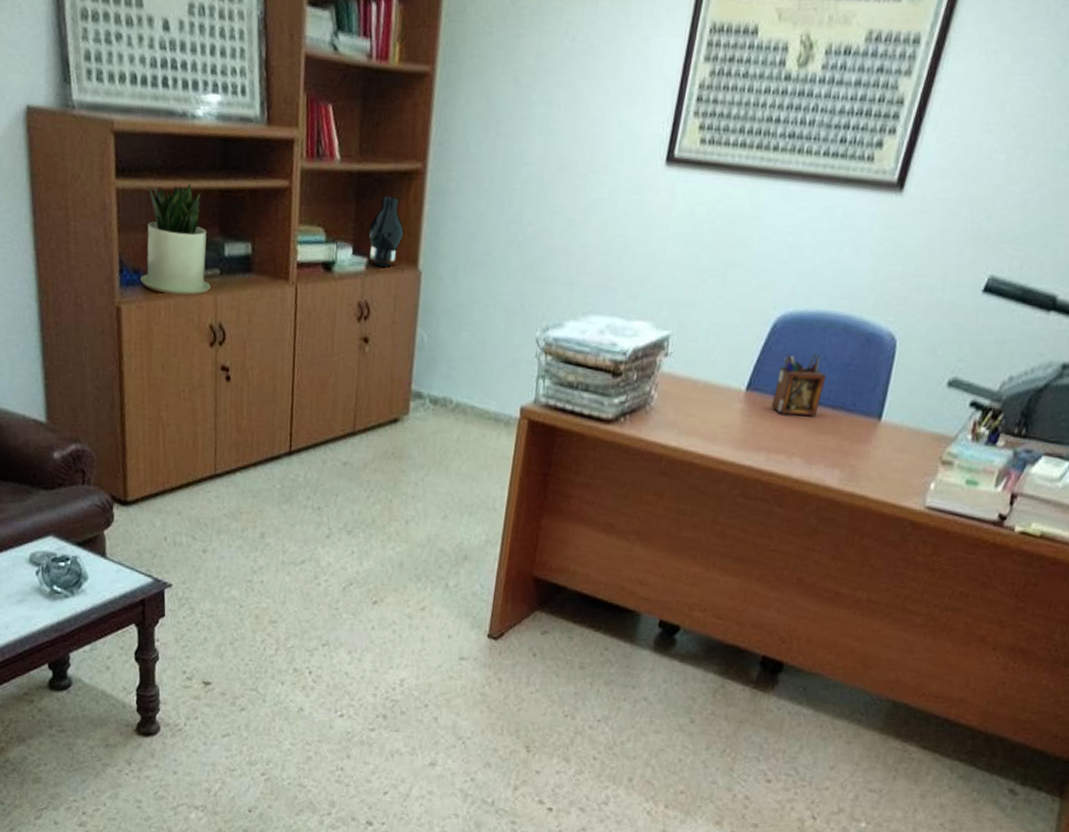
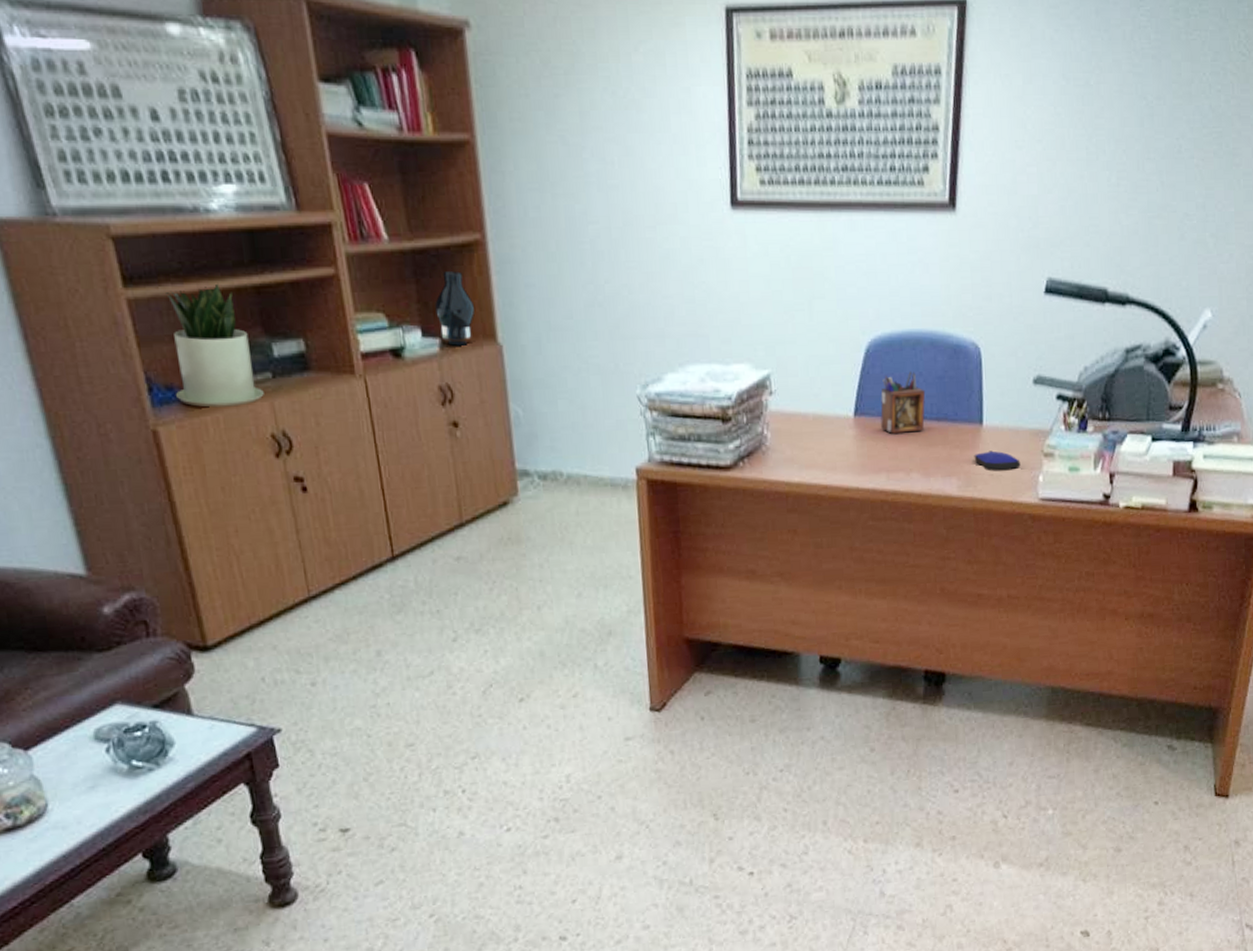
computer mouse: none [863,448,914,473] -> present [974,450,1021,472]

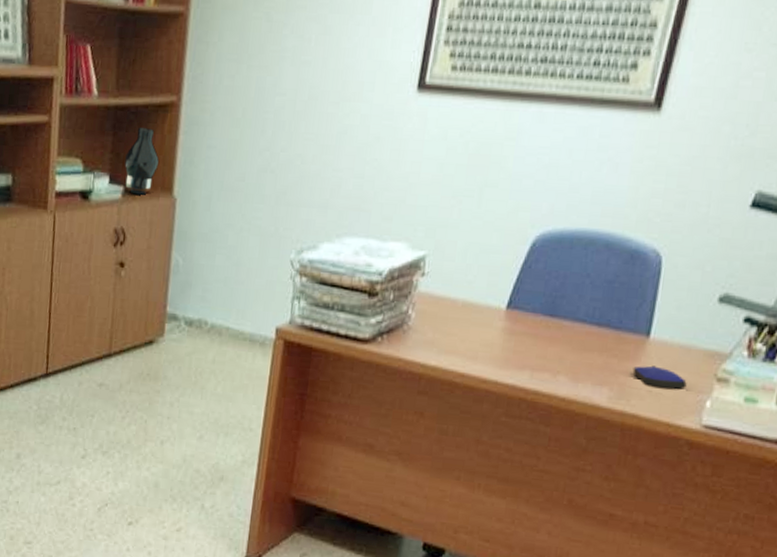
desk organizer: present [880,371,926,434] -> none [534,270,591,334]

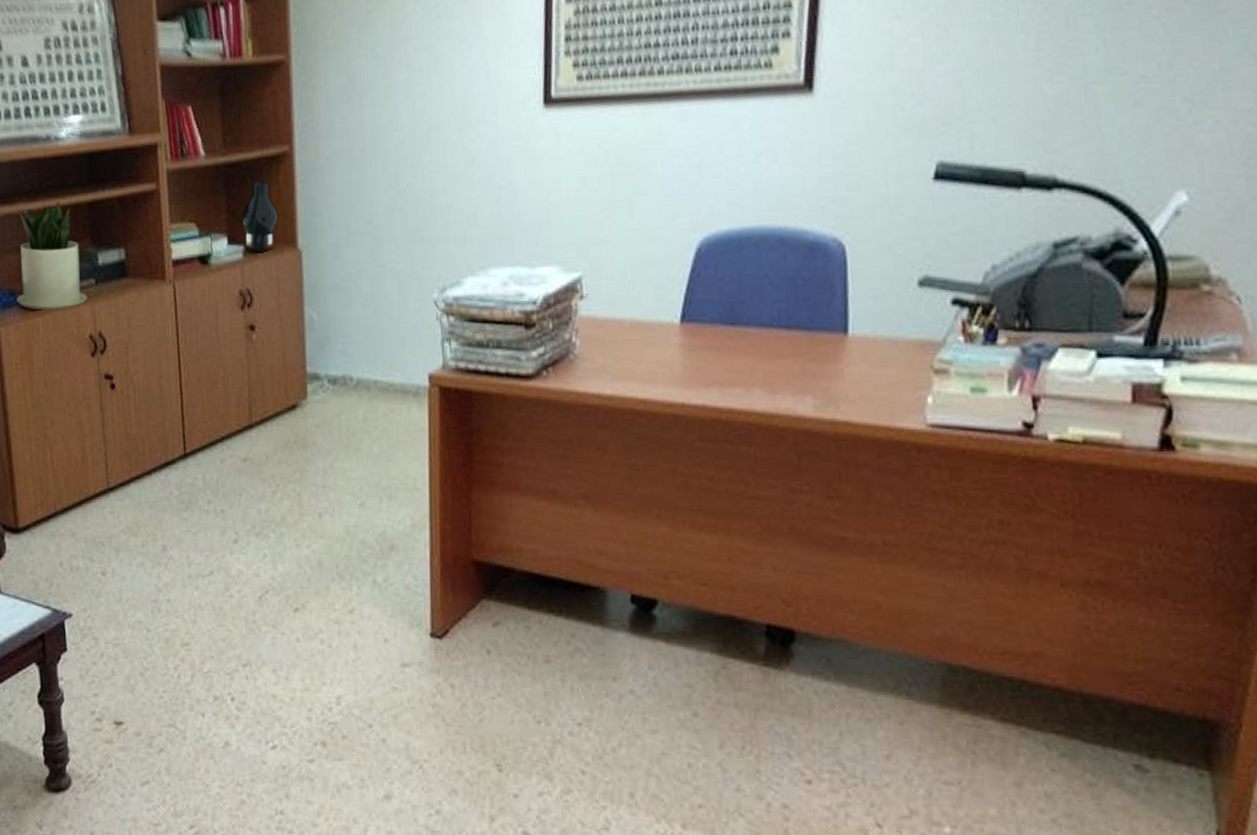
computer mouse: present [632,365,687,391] -> none [835,365,901,391]

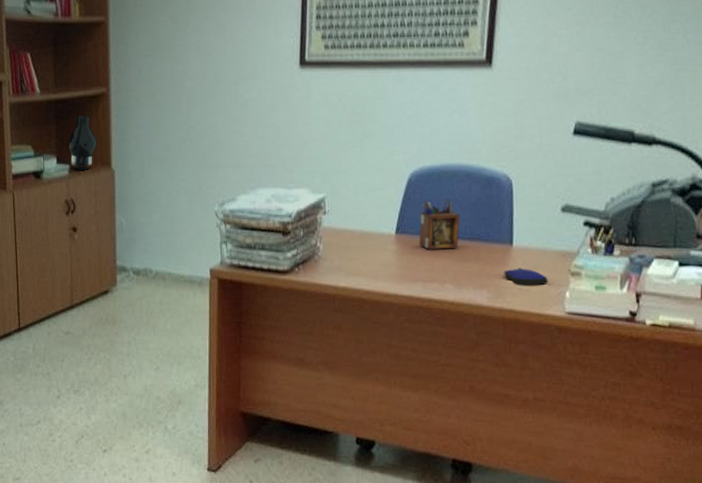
desk organizer: none [713,272,772,343] -> present [419,198,461,250]
computer mouse: none [835,365,901,391] -> present [504,268,548,287]

